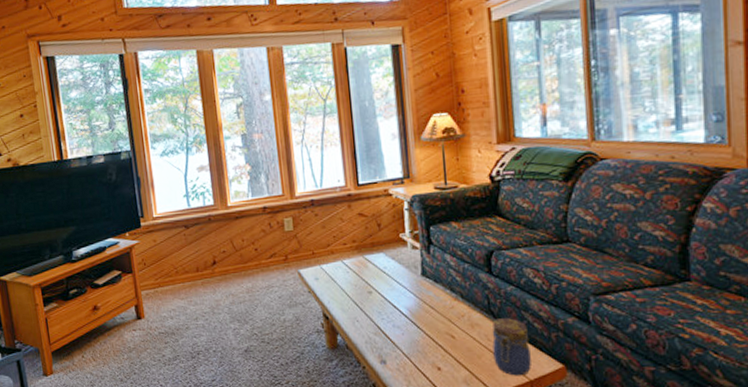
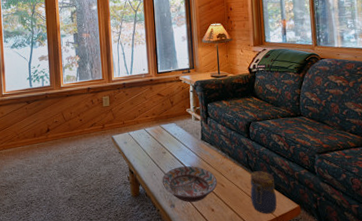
decorative bowl: none [367,310,445,358] -> present [162,166,217,202]

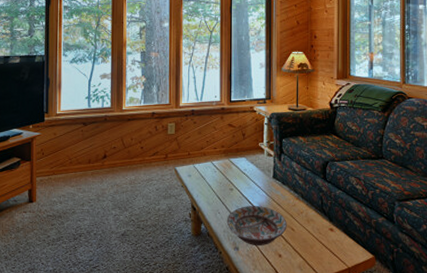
jar: present [250,171,277,214] -> none [322,216,350,264]

